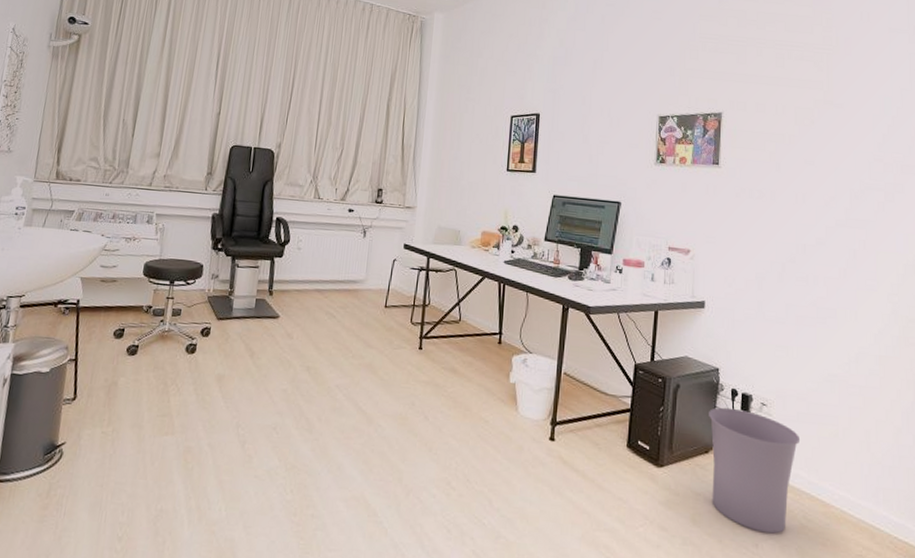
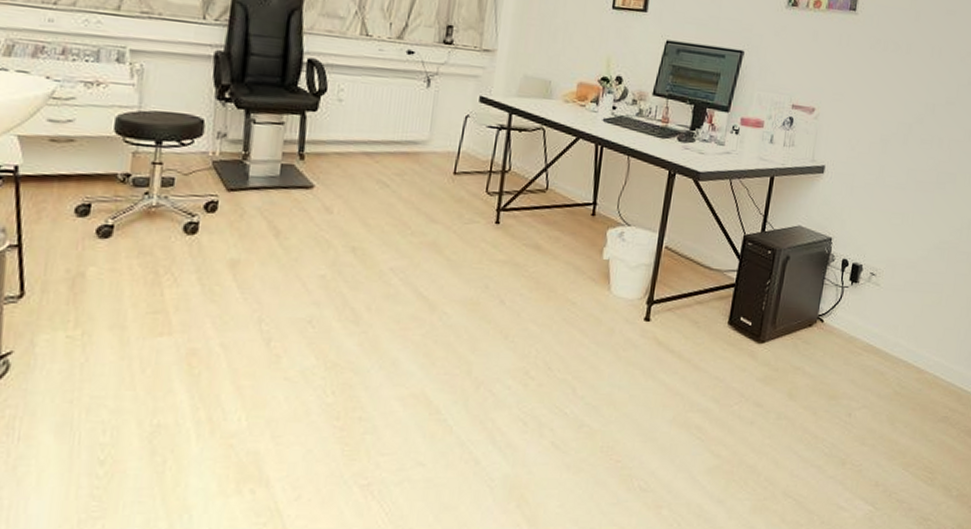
waste bin: present [709,407,801,534] -> none [810,278,905,402]

